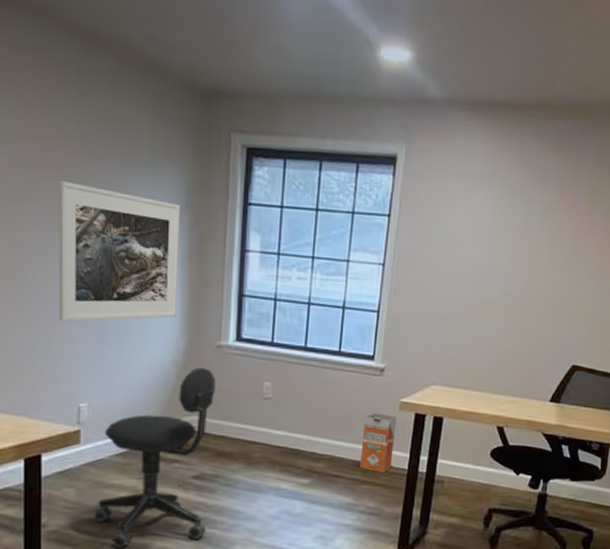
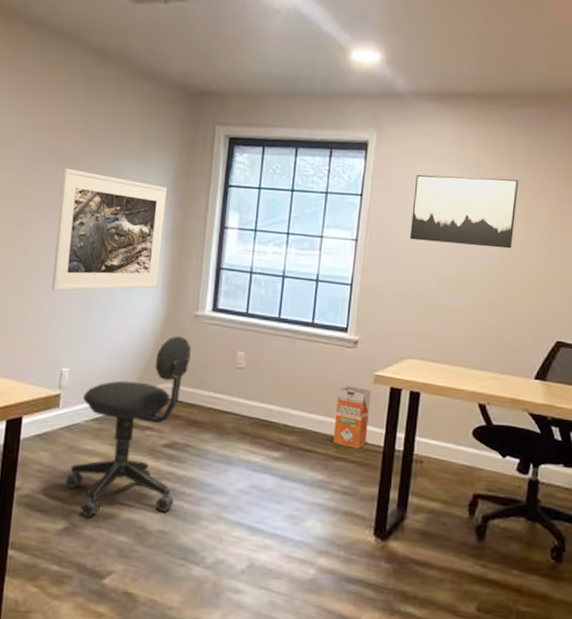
wall art: none [437,193,548,274] -> present [409,174,519,249]

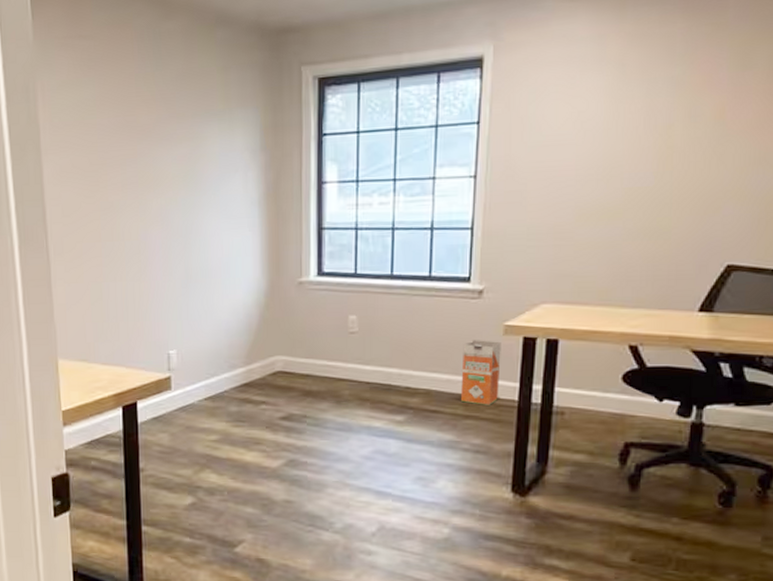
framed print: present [51,168,167,291] -> none [142,140,257,273]
office chair: present [65,336,192,517] -> none [187,306,300,492]
wall art: present [409,174,519,249] -> none [539,74,678,168]

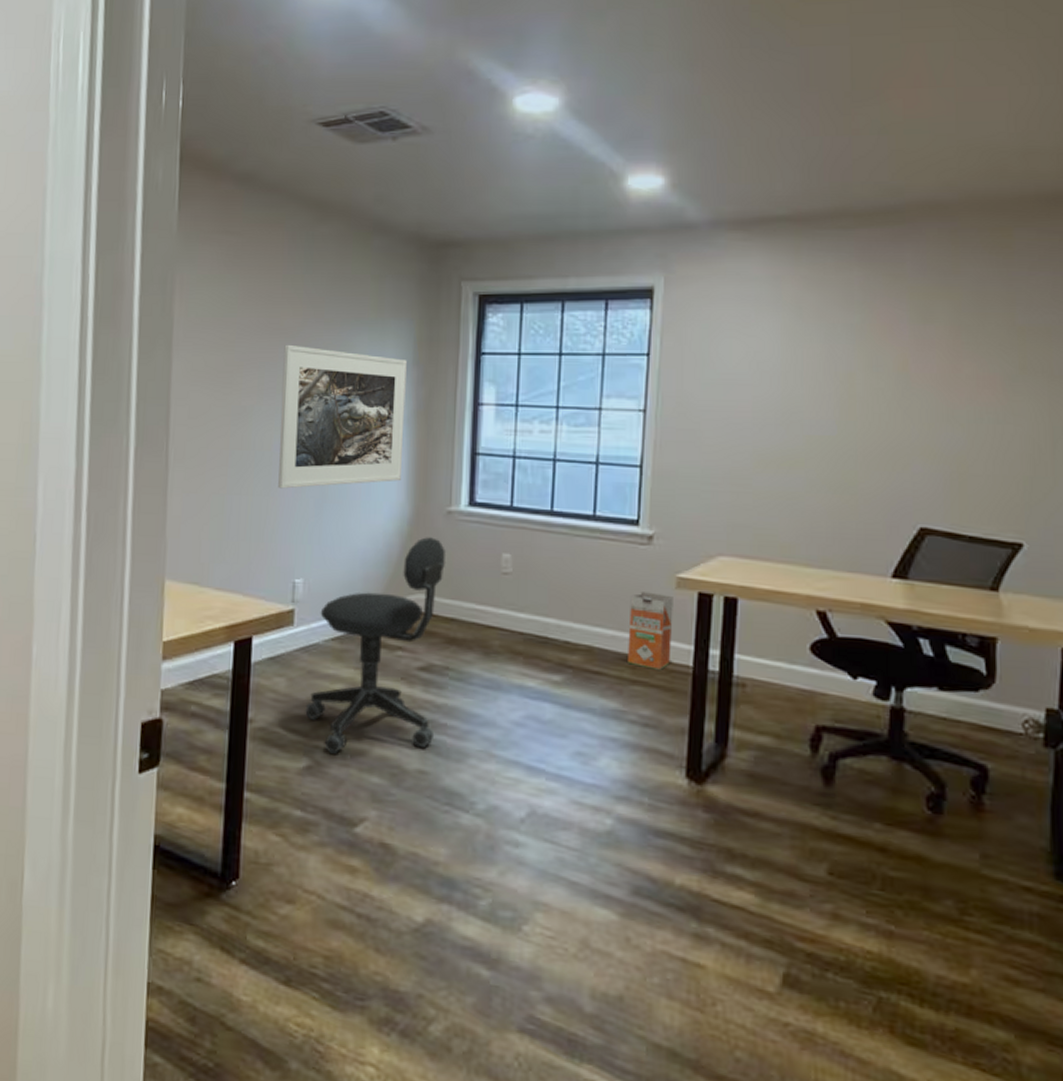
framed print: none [142,140,257,273] -> present [278,344,407,489]
office chair: none [187,306,300,492] -> present [305,537,446,754]

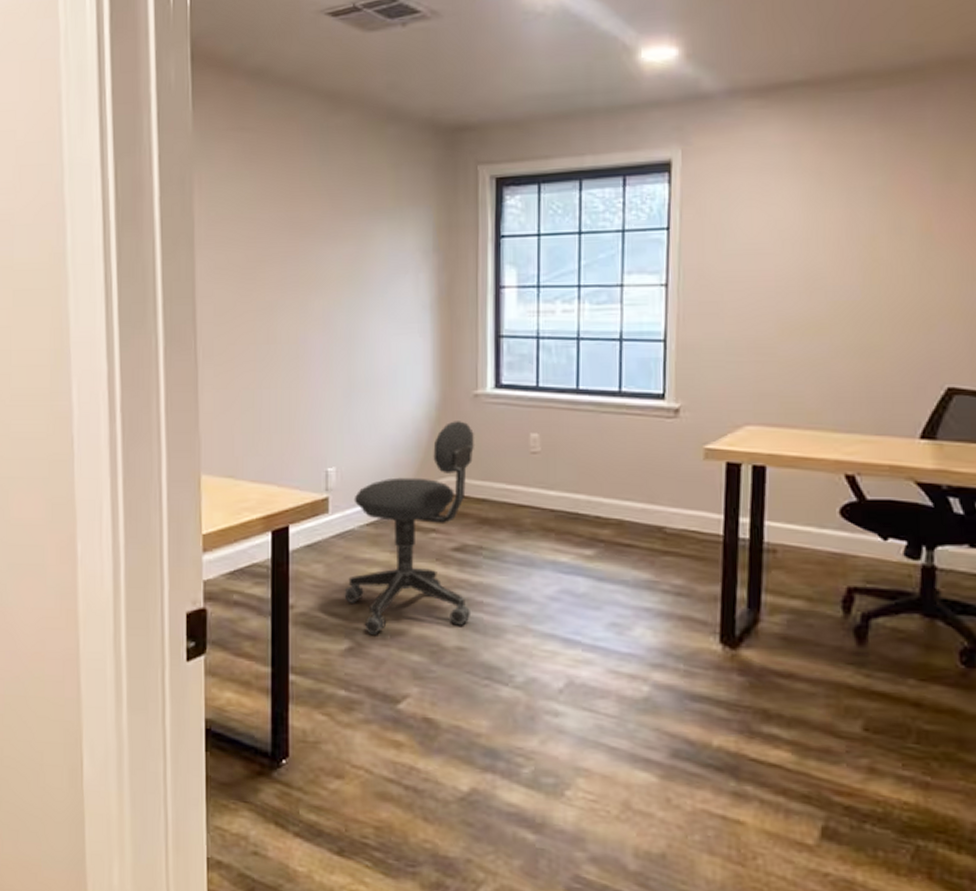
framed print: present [278,344,407,489] -> none [305,237,428,380]
waste bin: present [628,592,673,670] -> none [658,464,702,540]

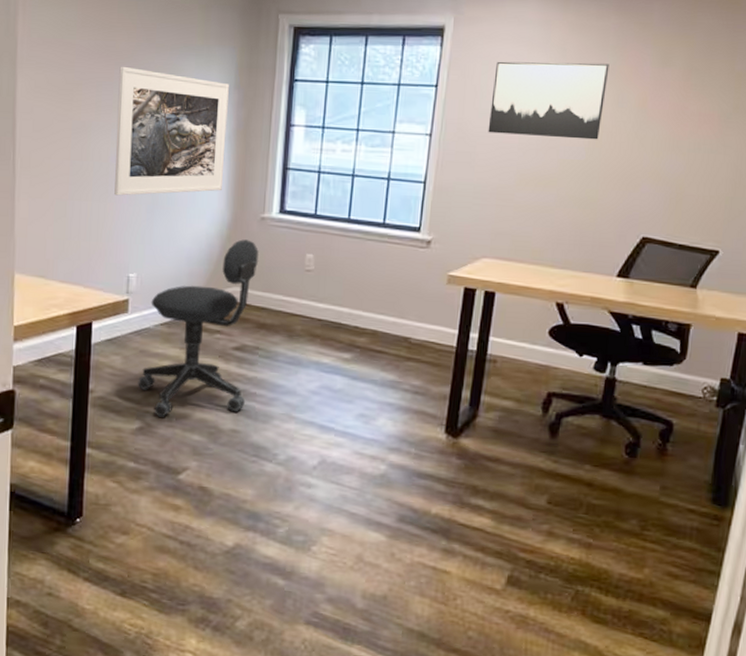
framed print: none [305,237,428,380] -> present [114,66,229,196]
wall art: none [735,184,879,278] -> present [488,61,610,140]

